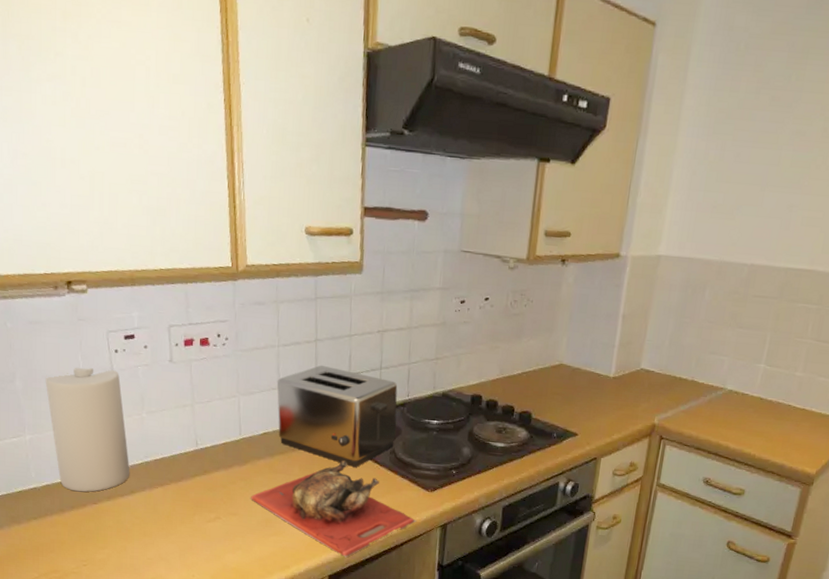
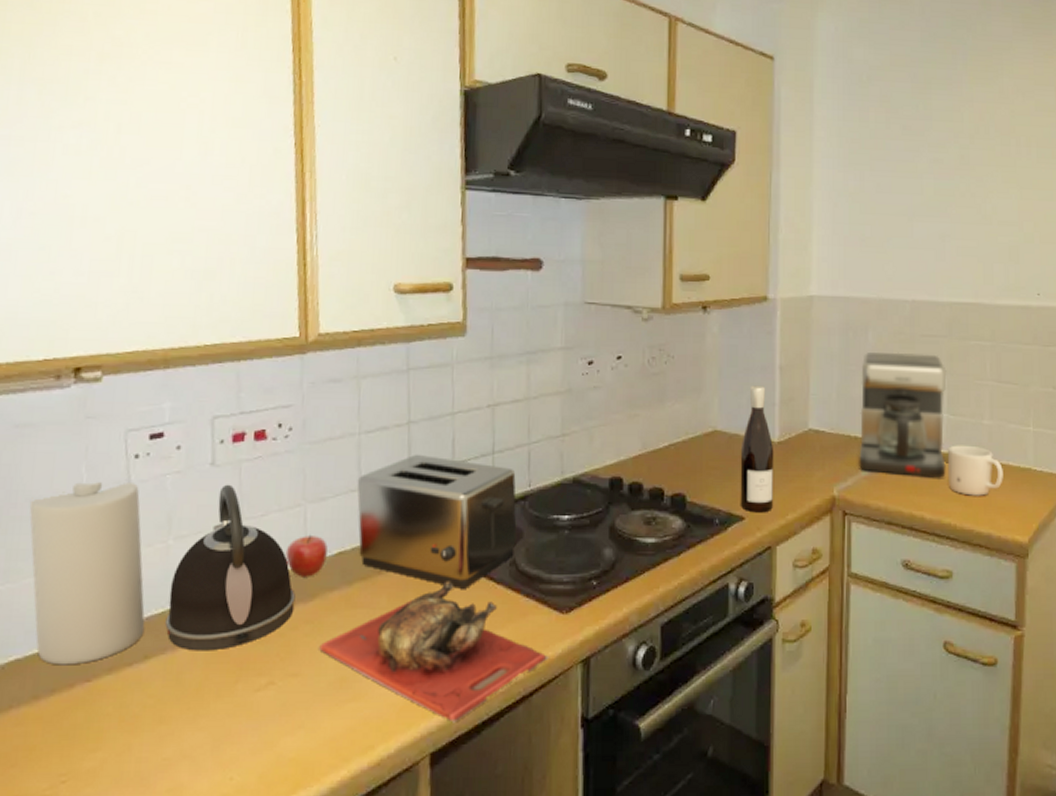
kettle: none [144,376,233,492] -> present [165,484,295,651]
fruit: none [225,418,256,449] -> present [285,534,328,577]
bottle: none [575,329,609,432] -> present [740,385,774,513]
coffee maker: none [679,308,771,416] -> present [859,352,947,476]
mug: none [754,391,806,434] -> present [947,445,1003,496]

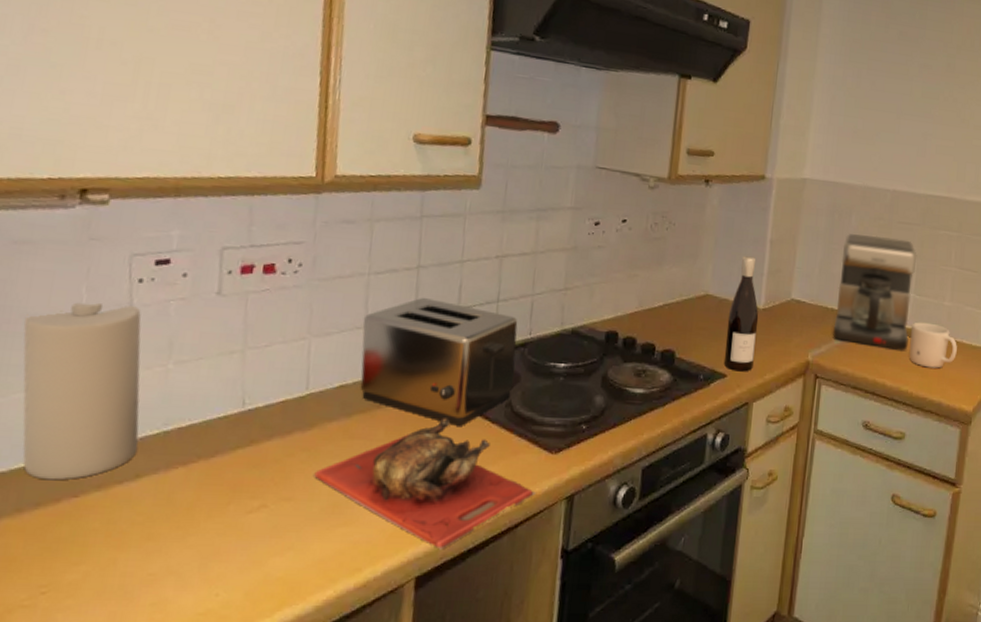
kettle: present [165,484,295,651] -> none [159,313,294,473]
fruit: present [285,534,328,577] -> none [286,366,330,408]

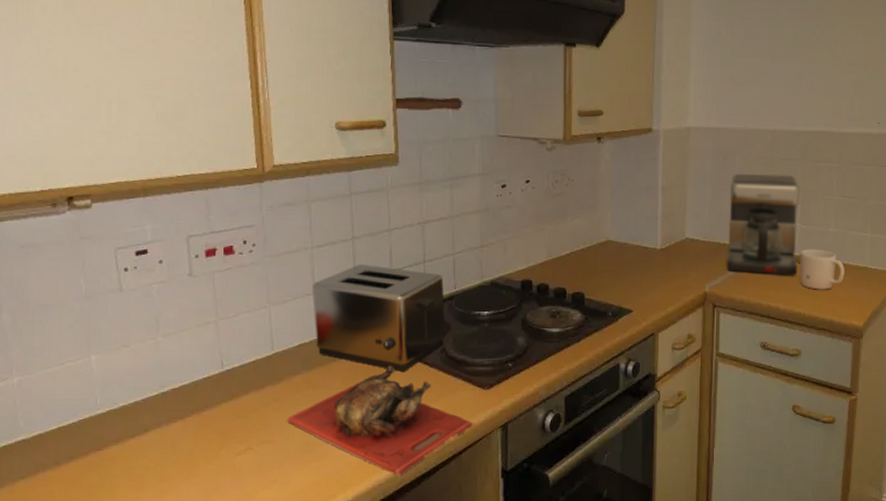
paper towel holder: present [22,302,142,481] -> none [39,290,143,438]
bottle: present [723,256,759,372] -> none [629,203,657,307]

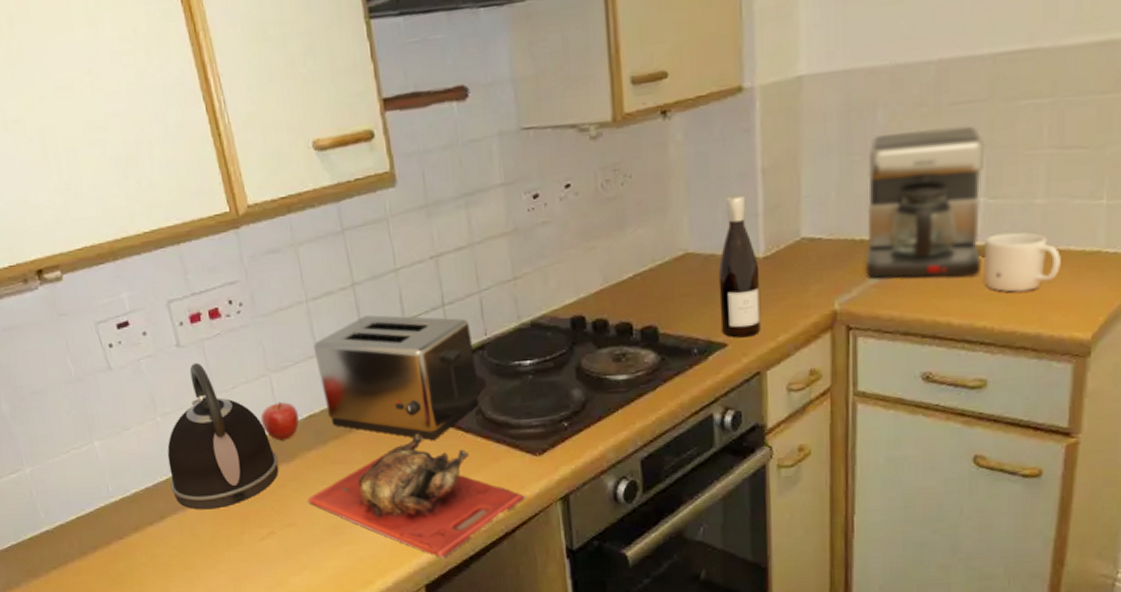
kettle: none [160,291,265,425] -> present [167,362,279,510]
fruit: none [255,330,290,365] -> present [260,401,299,441]
bottle: none [629,203,657,307] -> present [718,195,761,338]

